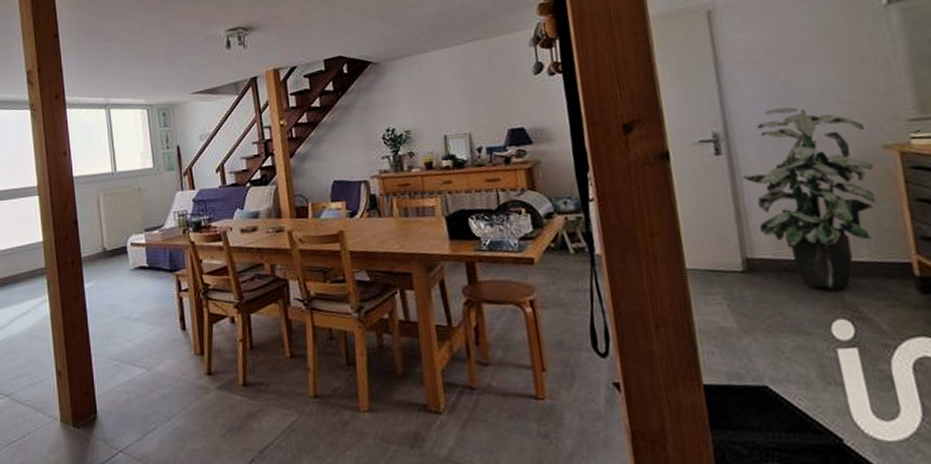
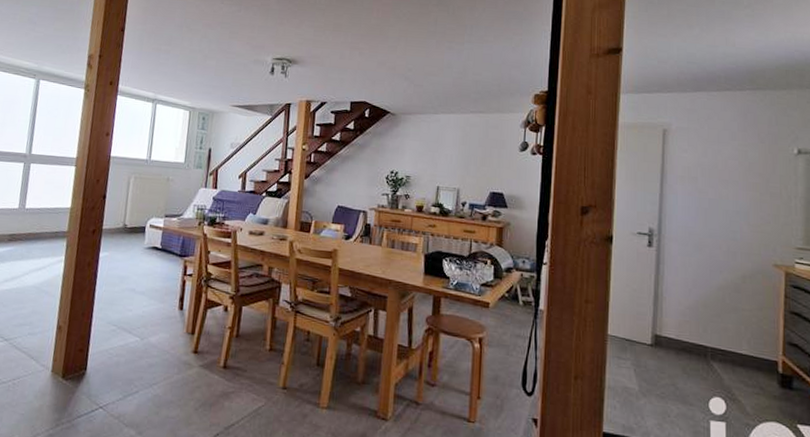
indoor plant: present [742,107,877,290] -> none [665,218,765,373]

